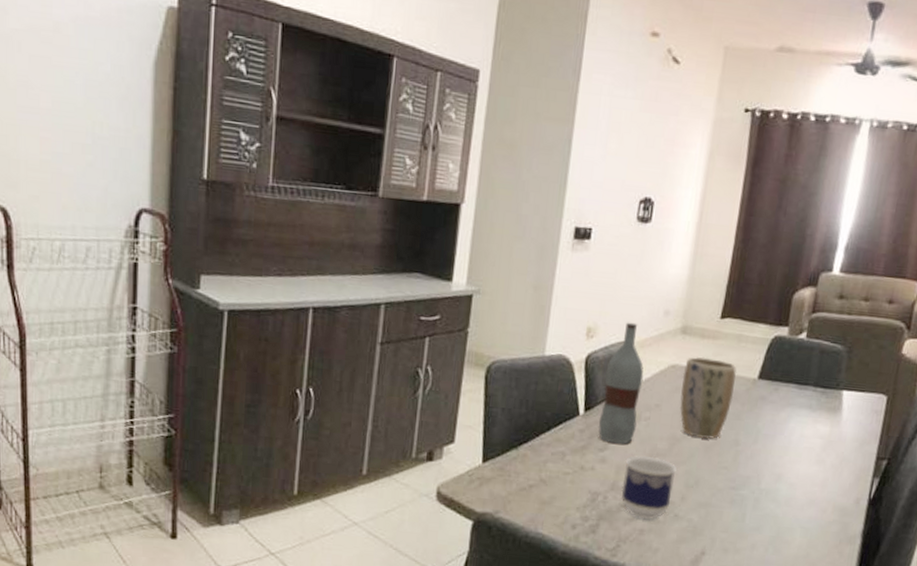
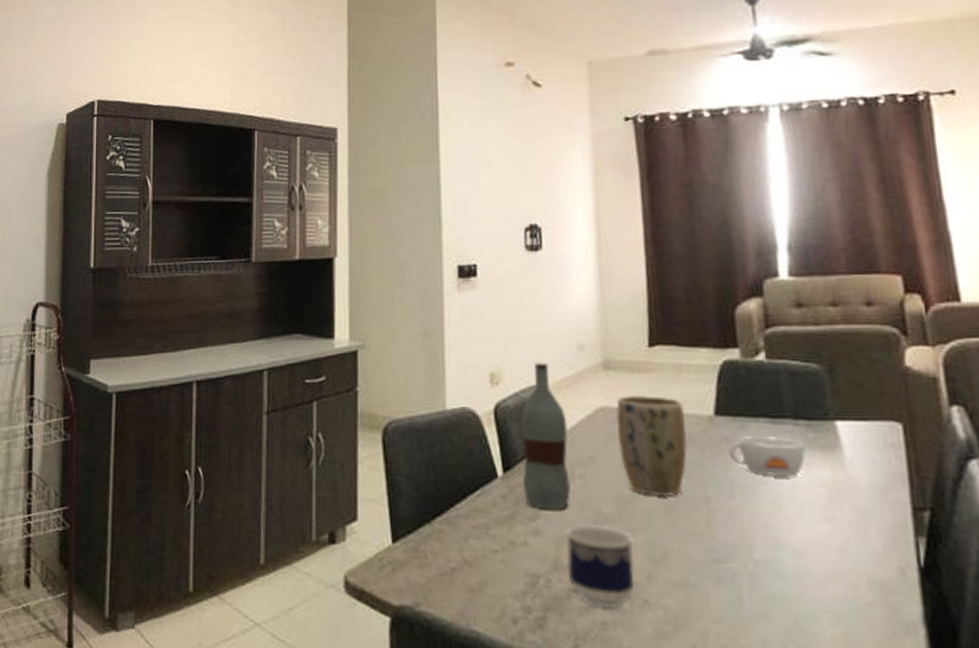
bowl: none [761,397,816,430] -> present [728,435,805,476]

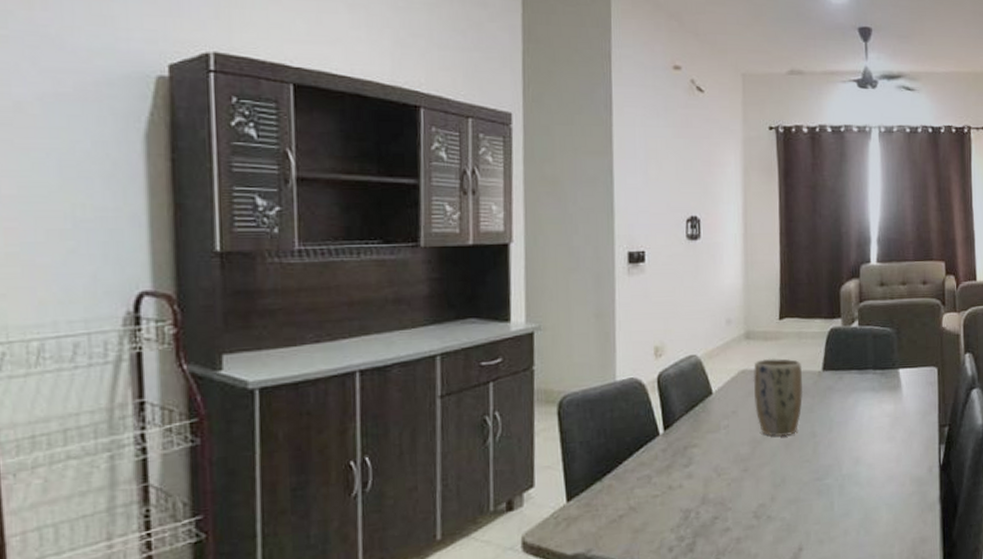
bottle: present [520,362,571,510] -> none [679,336,717,457]
cup: present [565,523,635,609] -> none [711,462,762,528]
bowl: present [728,435,805,476] -> none [830,383,879,413]

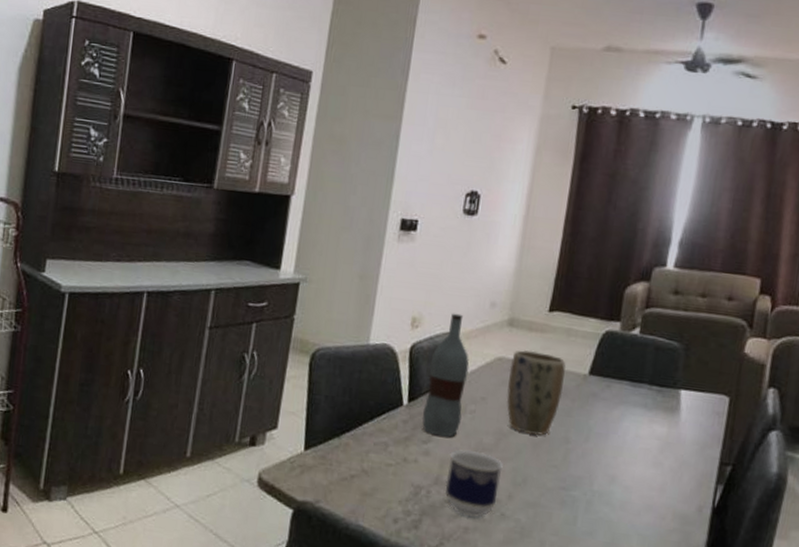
bottle: none [679,336,717,457] -> present [421,313,469,438]
cup: none [711,462,762,528] -> present [445,449,503,518]

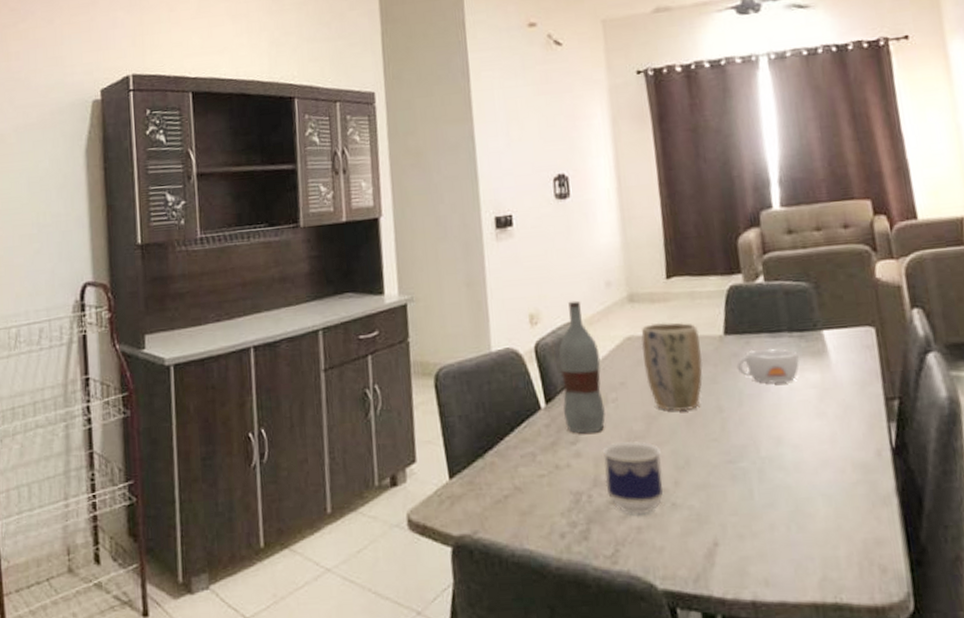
bowl: none [592,394,652,430] -> present [736,348,799,383]

